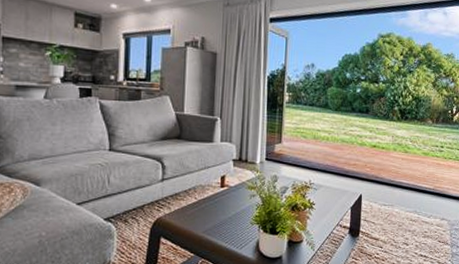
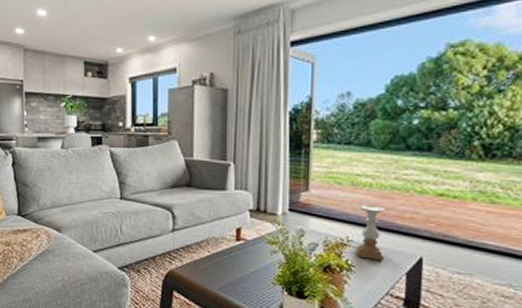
candle holder: none [315,155,337,199] -> present [355,205,385,261]

